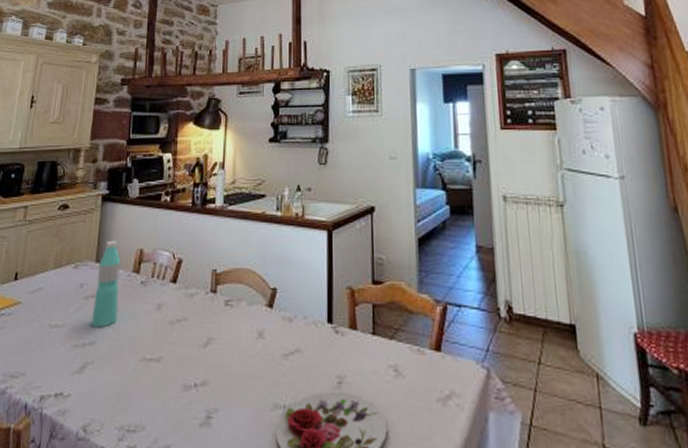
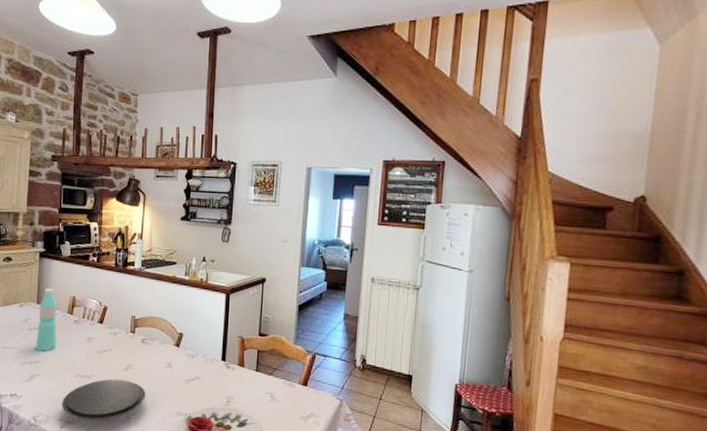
plate: none [121,360,232,427] -> present [62,379,146,421]

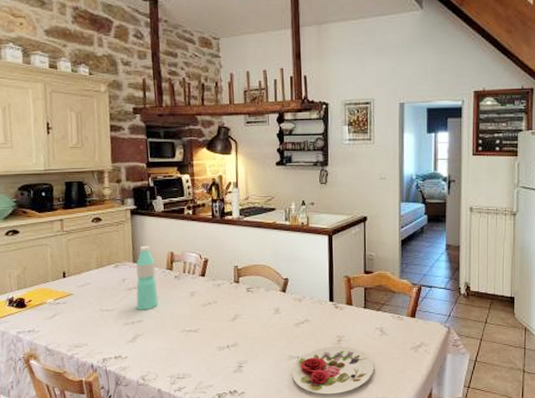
plate: present [62,379,146,421] -> none [170,330,257,374]

